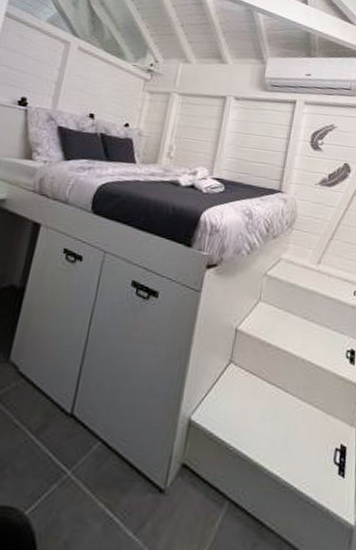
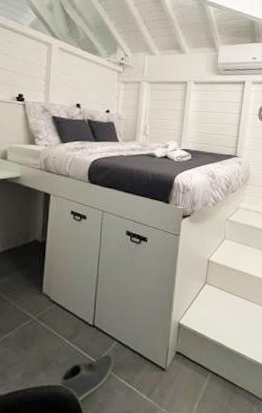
sneaker: none [13,462,93,537] -> present [61,355,114,403]

